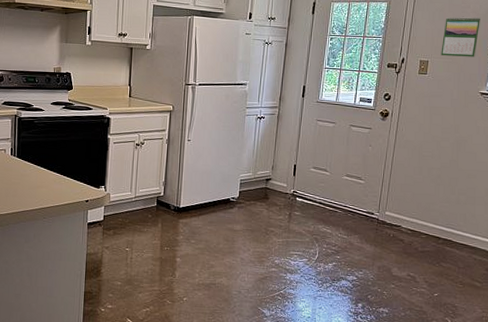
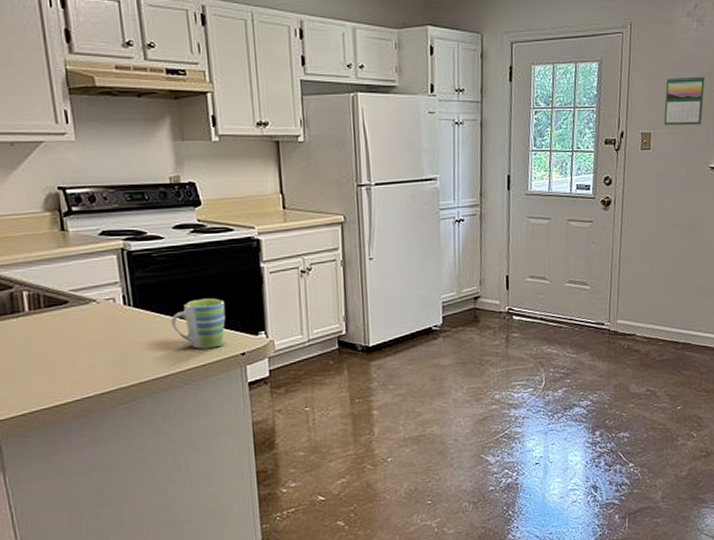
mug: none [40,157,79,194] -> present [170,298,226,349]

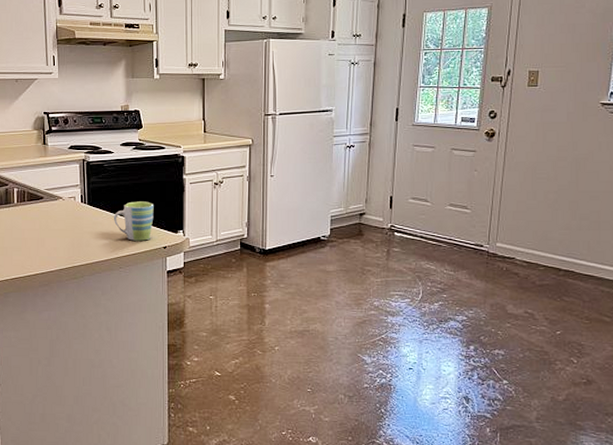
calendar: present [664,75,706,126] -> none [553,17,599,64]

